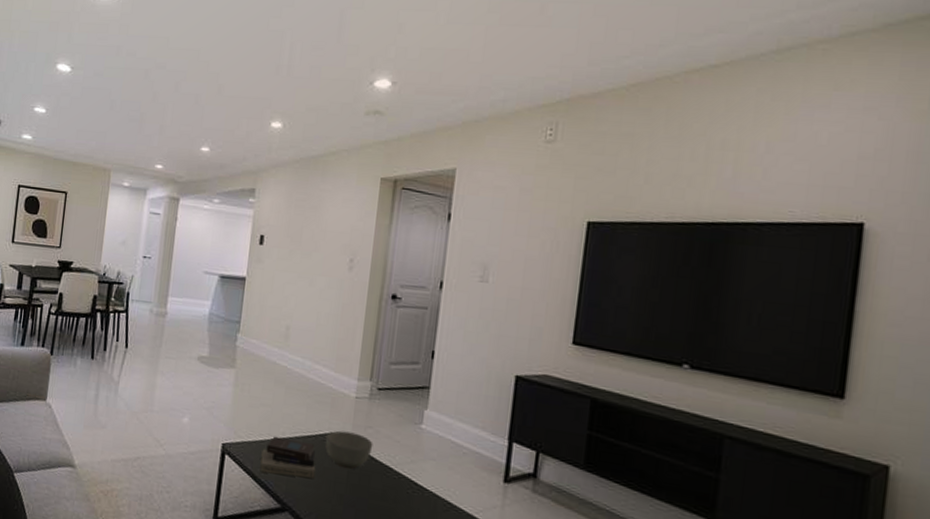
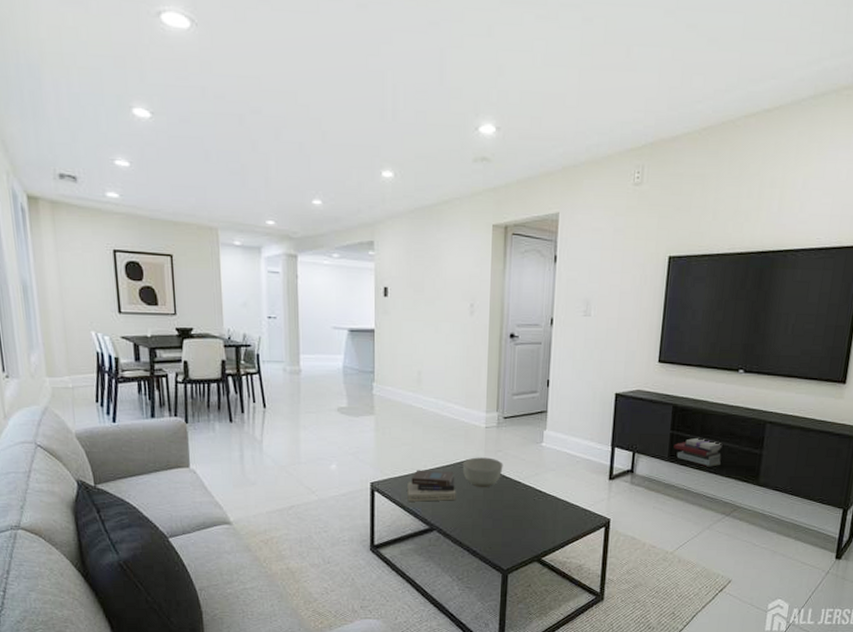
books: none [591,444,661,486] -> present [673,437,723,467]

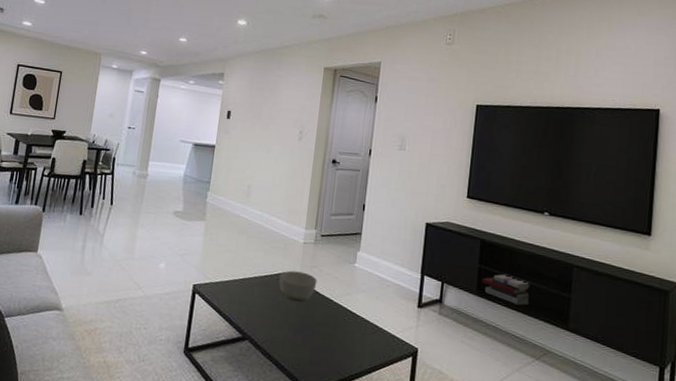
books: present [407,470,456,502] -> none [224,277,271,311]

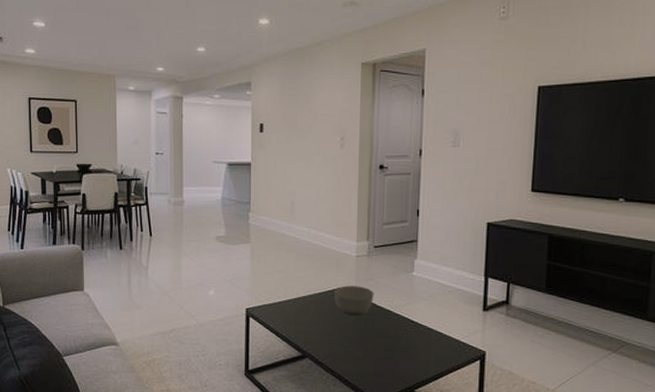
books: present [481,274,530,306] -> none [551,268,605,300]

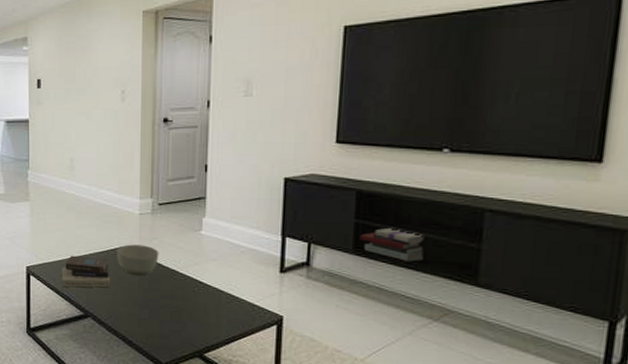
books: none [281,297,328,329] -> present [62,255,110,288]
books: none [551,268,605,300] -> present [359,227,425,262]

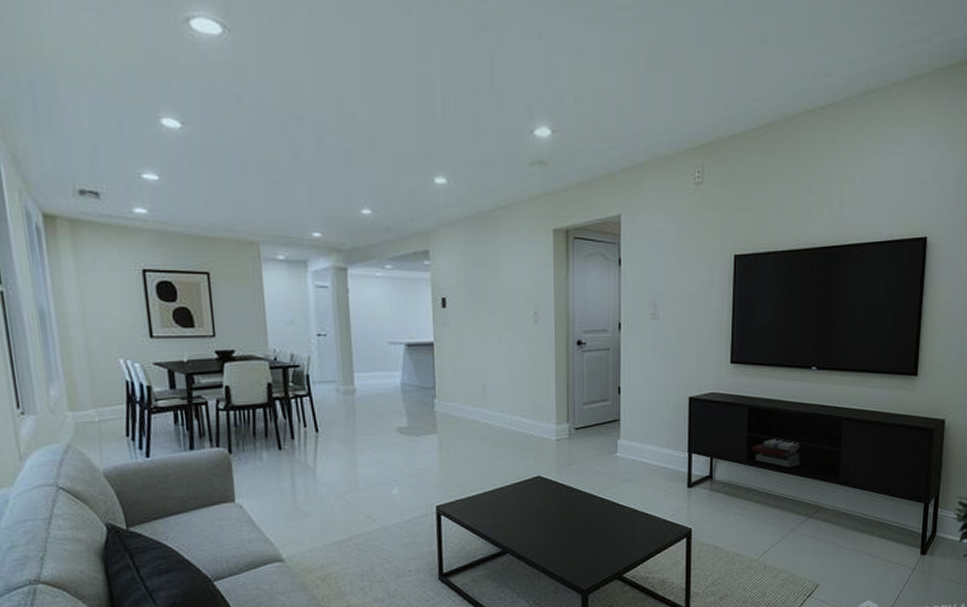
books: present [62,255,110,288] -> none [476,488,529,524]
bowl: present [116,244,159,277] -> none [534,471,577,505]

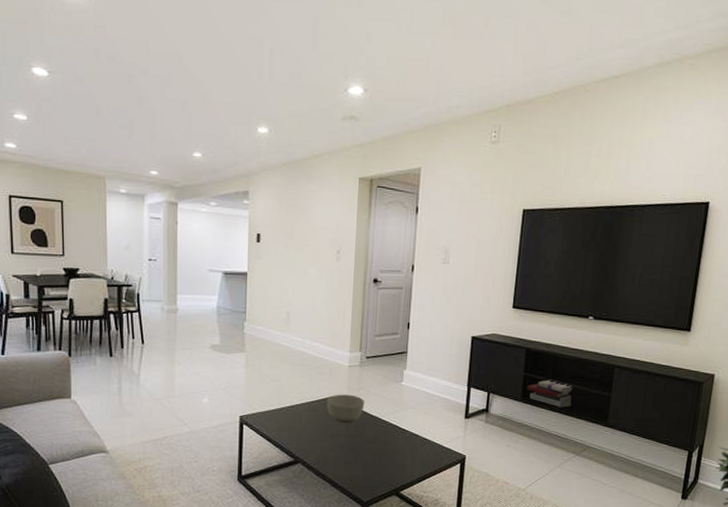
bowl: none [534,471,577,505] -> present [326,394,365,424]

